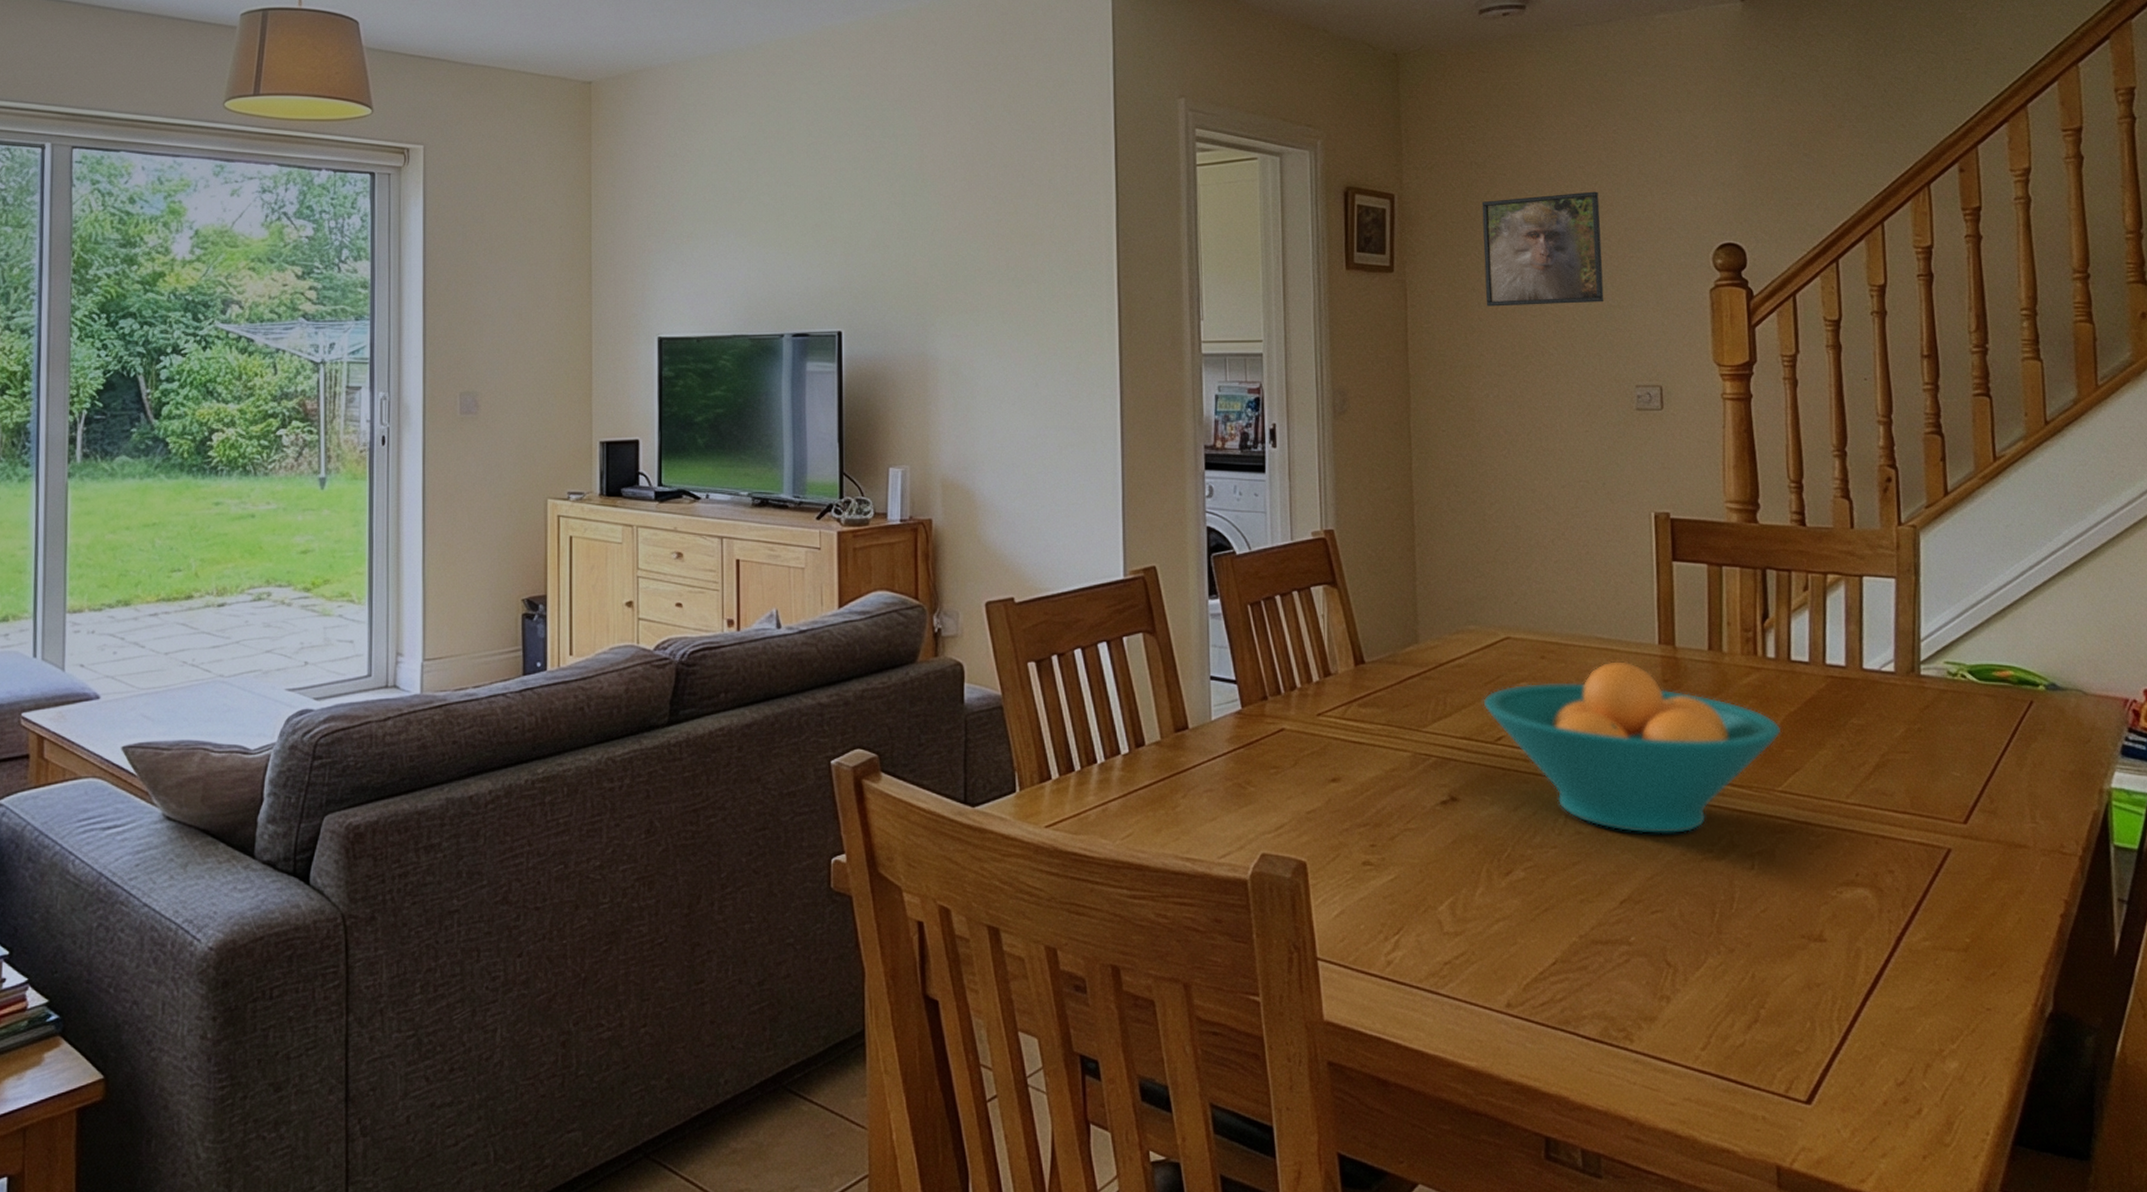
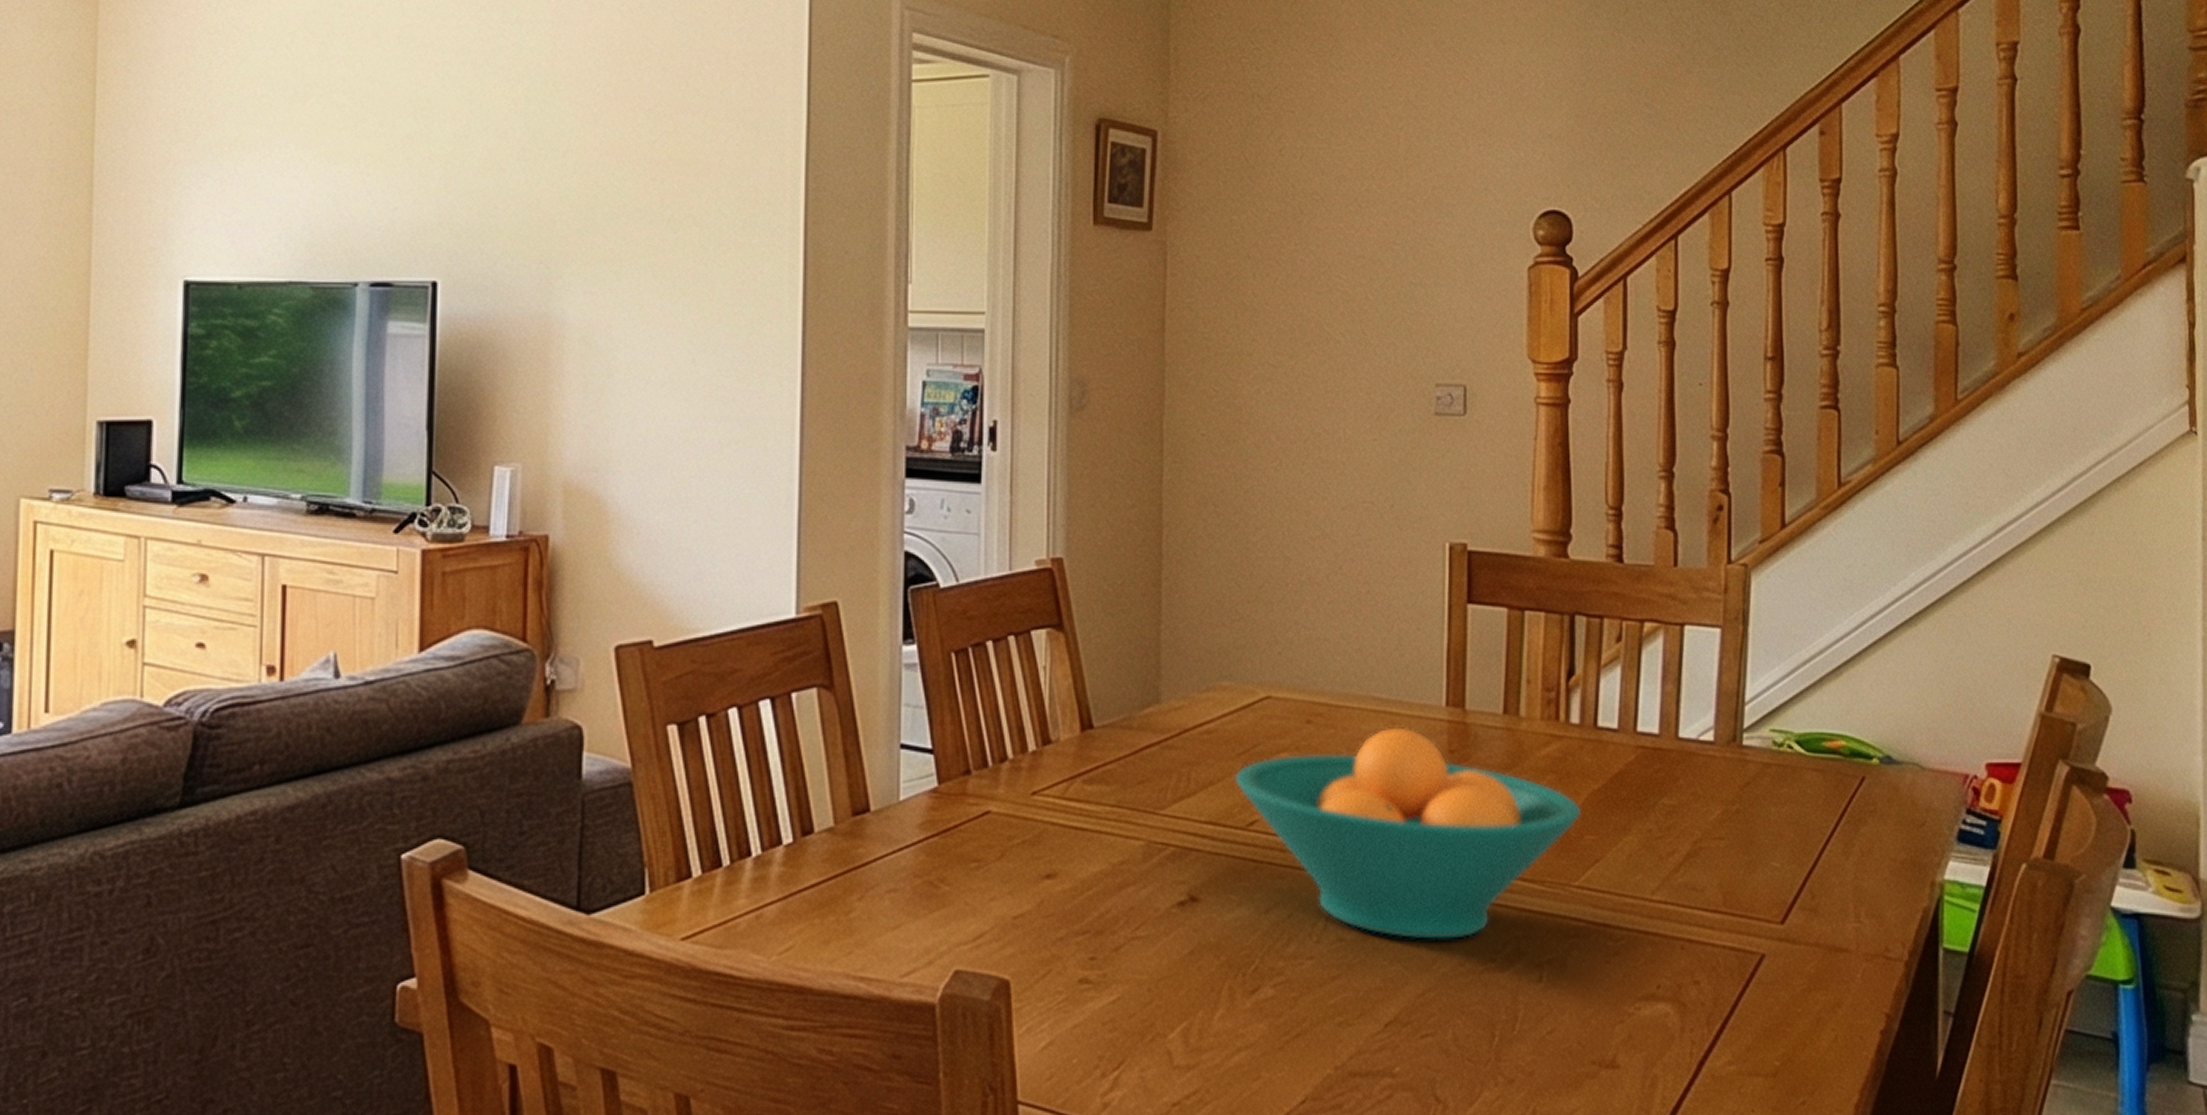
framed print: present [1481,191,1605,307] -> none [1262,138,1404,280]

